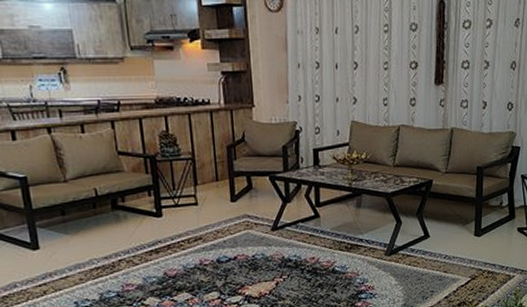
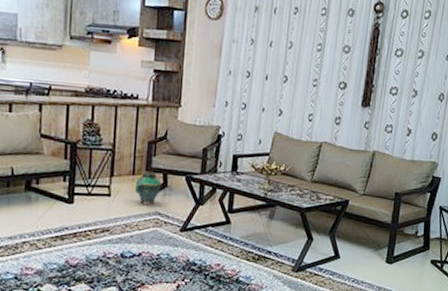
vase: none [220,175,247,210] -> present [134,171,162,206]

